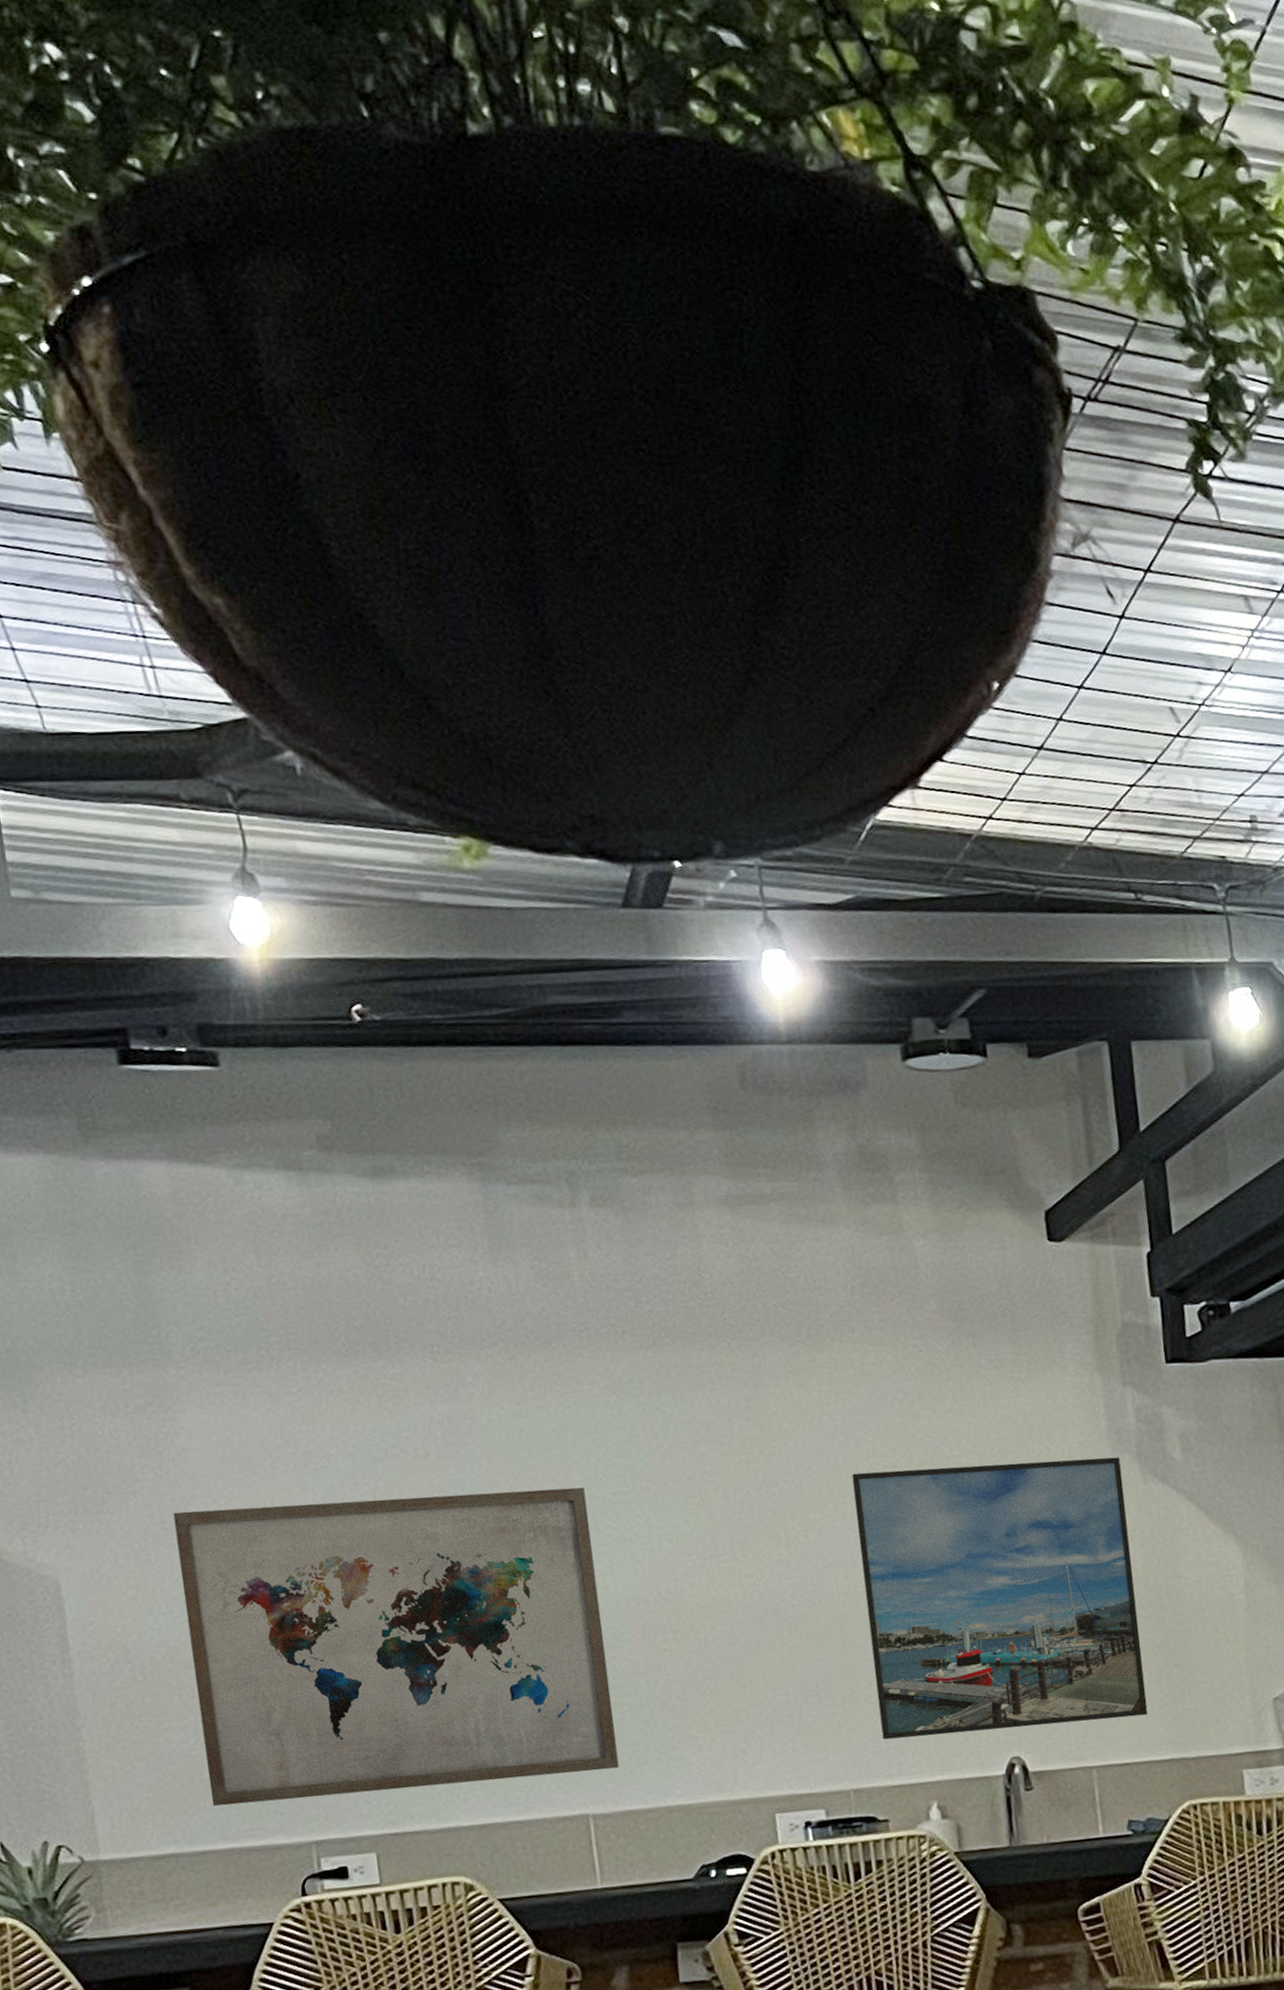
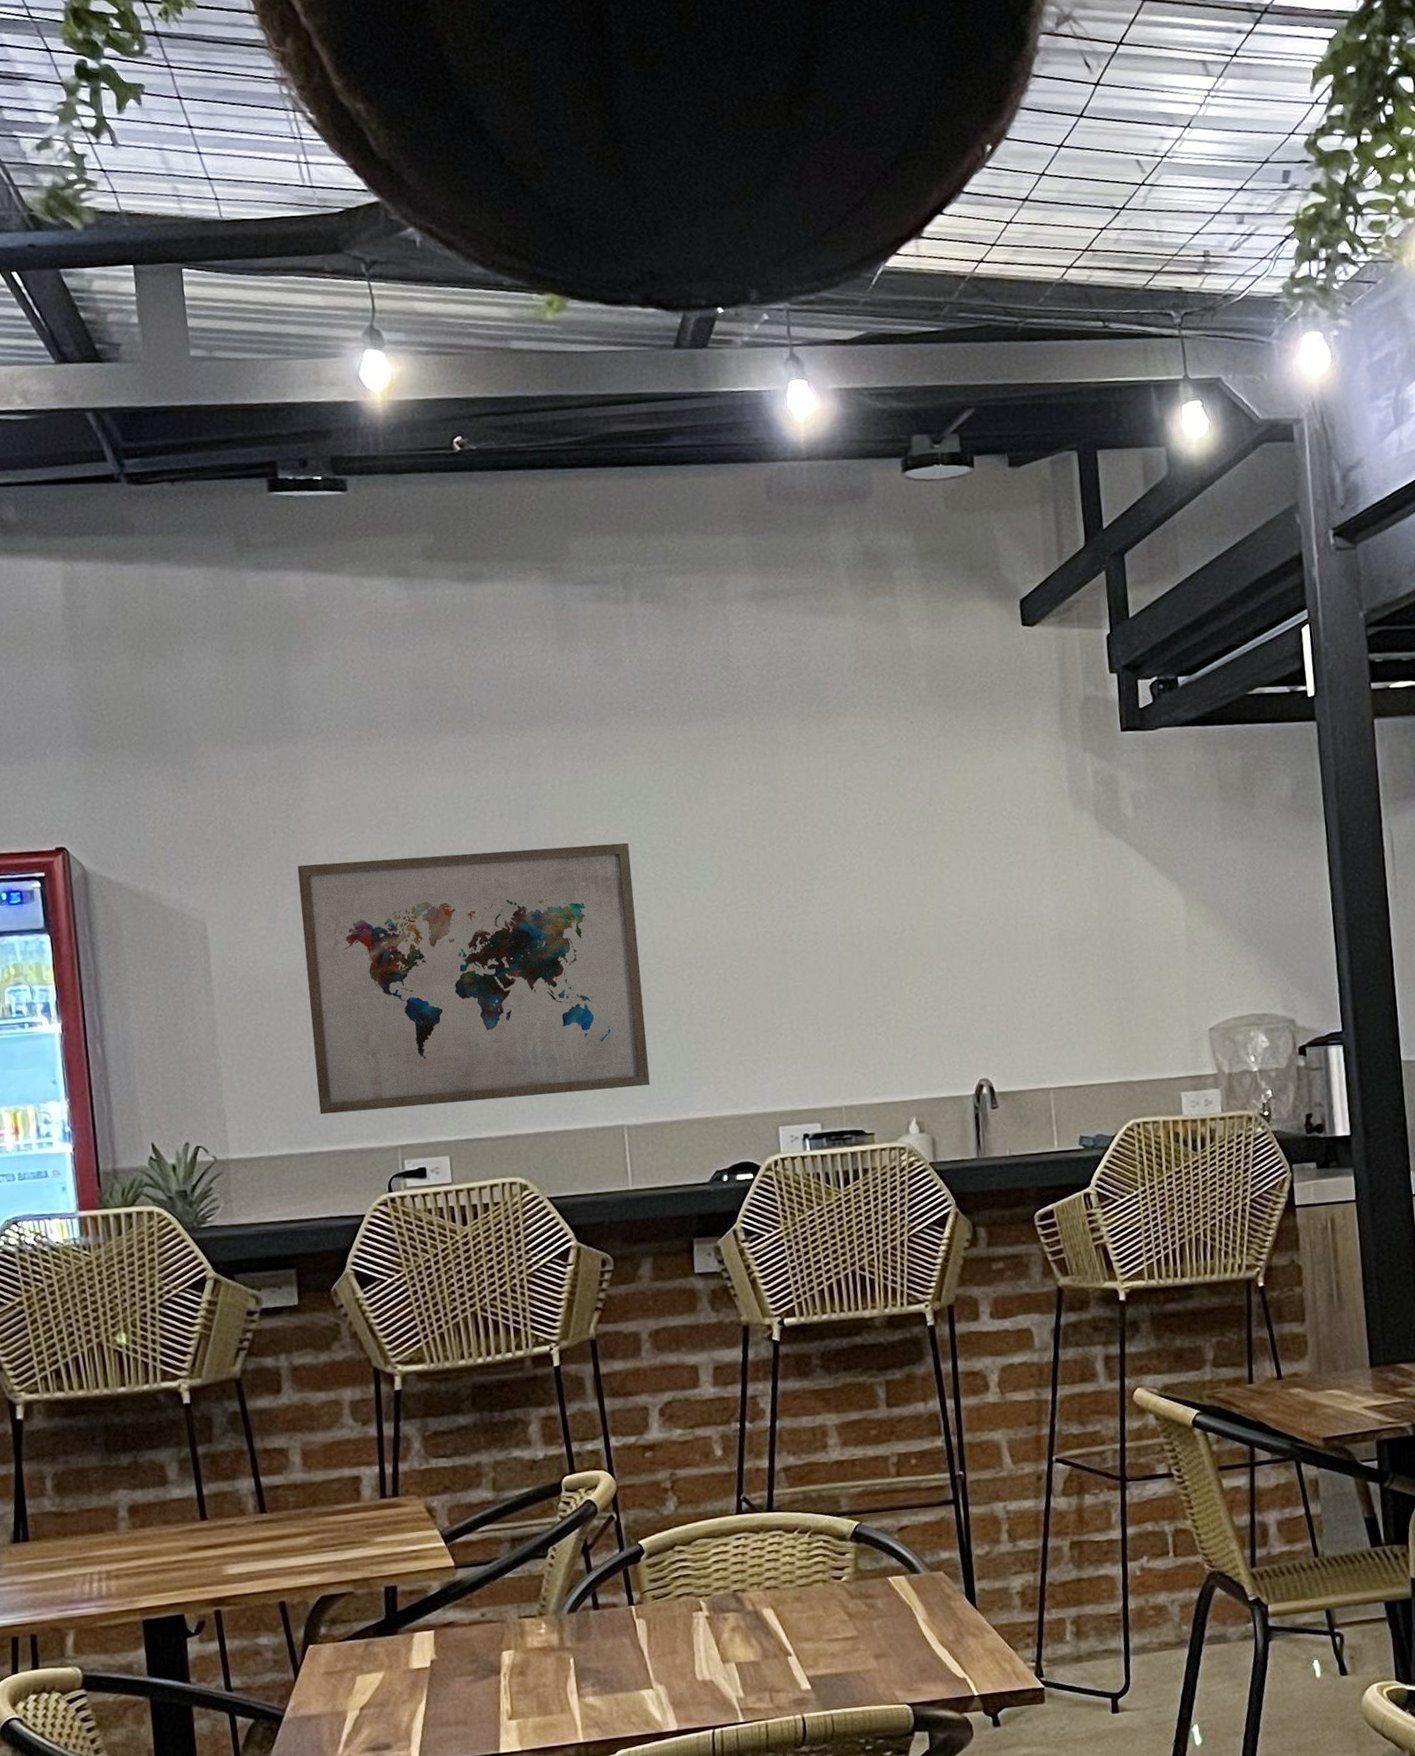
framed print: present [852,1457,1148,1740] -> none [851,814,1099,1063]

